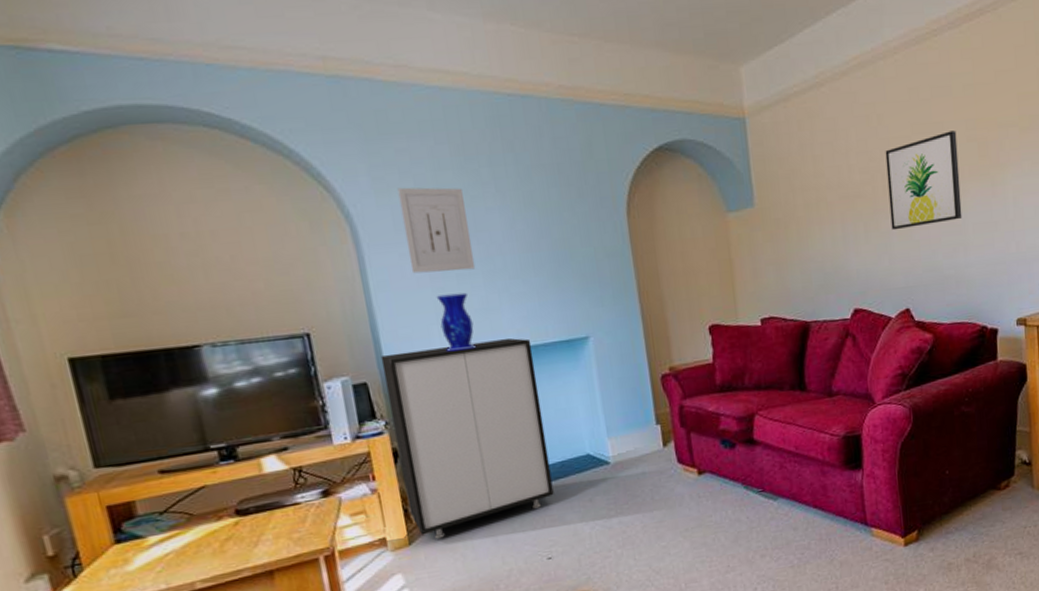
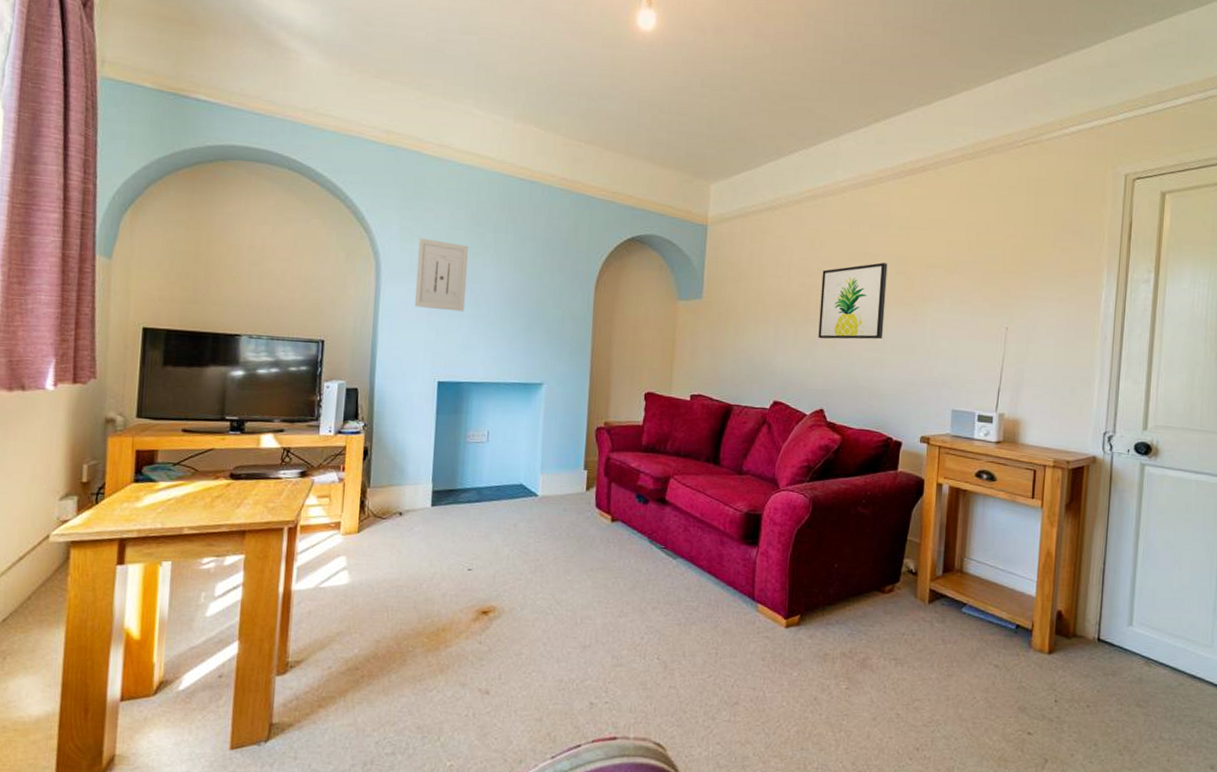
cabinet: present [380,338,554,539] -> none [365,368,495,532]
vase: present [436,292,477,352] -> none [426,328,453,377]

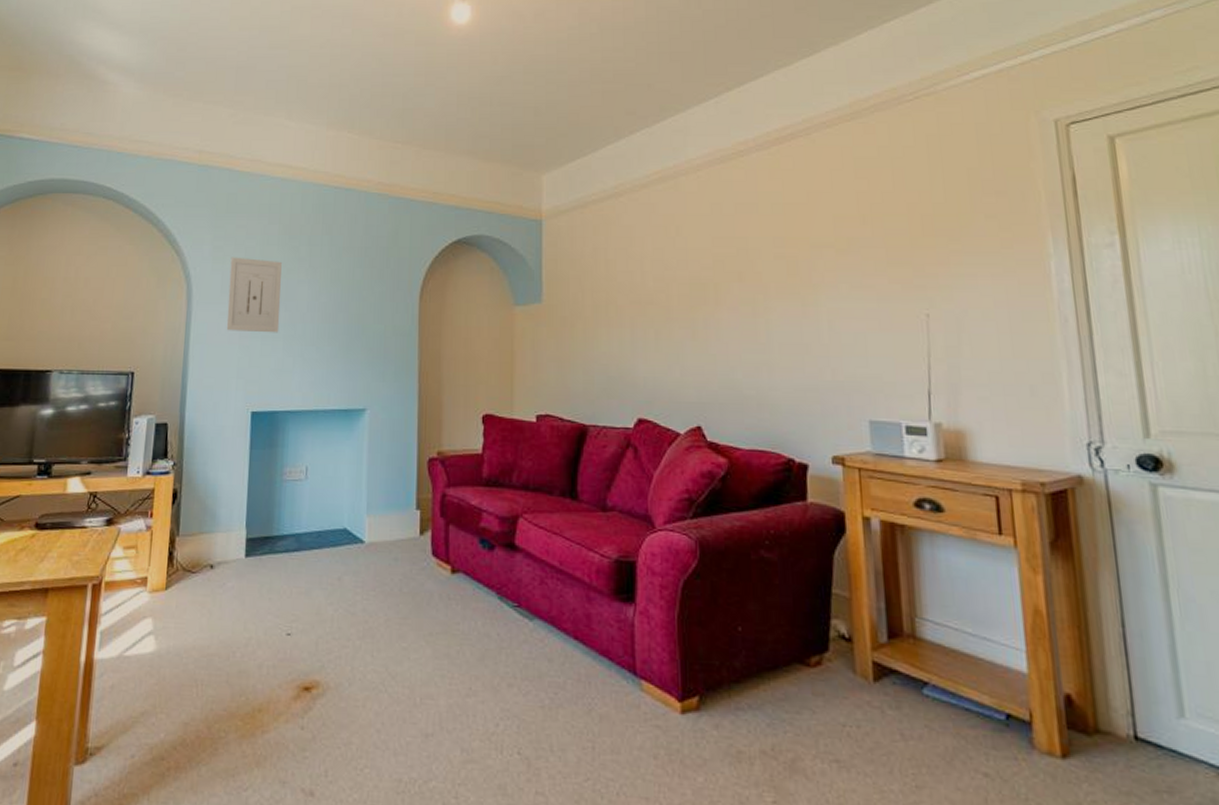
wall art: present [818,262,888,340] -> none [682,247,767,341]

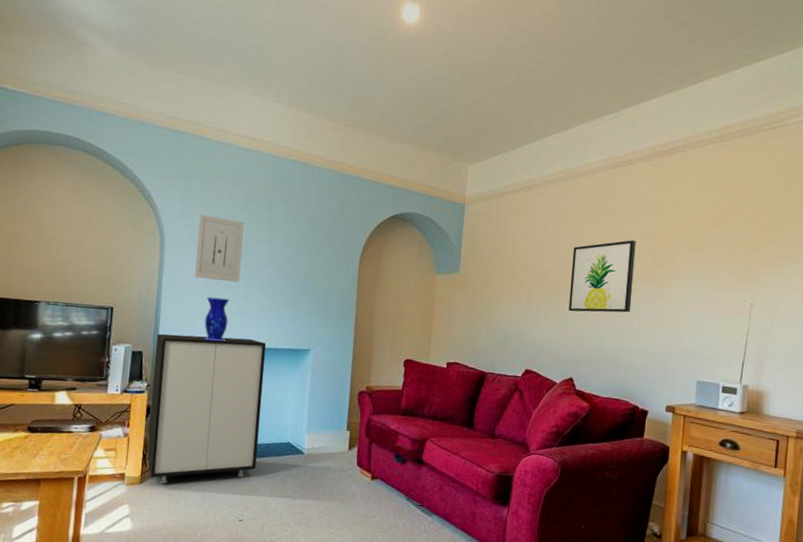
cabinet: none [173,400,313,589] -> present [147,333,267,484]
vase: none [239,352,267,406] -> present [204,297,229,342]
wall art: none [682,247,767,341] -> present [568,240,636,313]

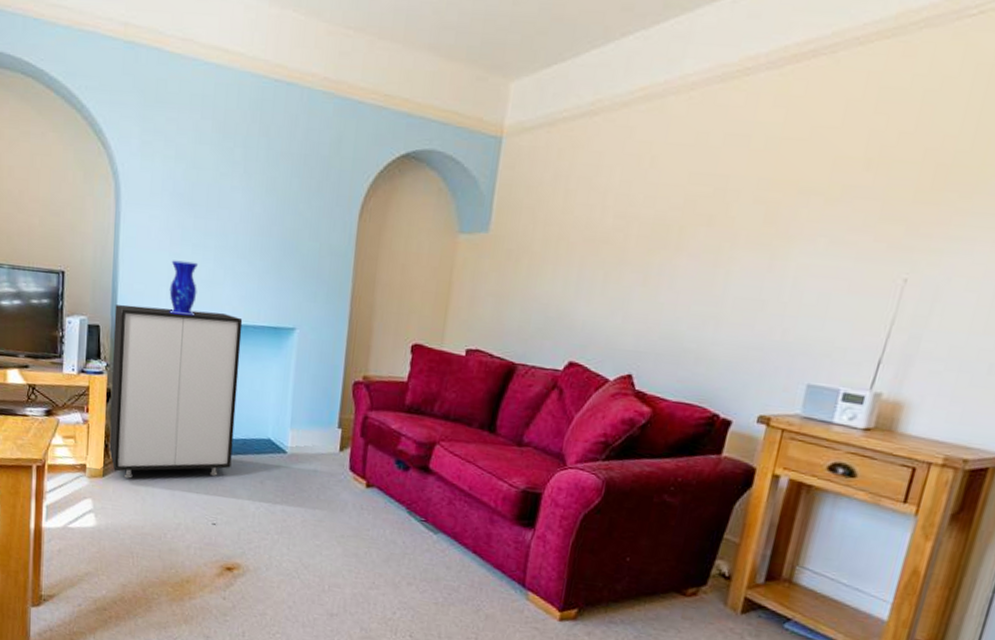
wall art: present [194,214,244,283] -> none [156,154,215,243]
wall art: present [568,240,636,313] -> none [635,187,743,290]

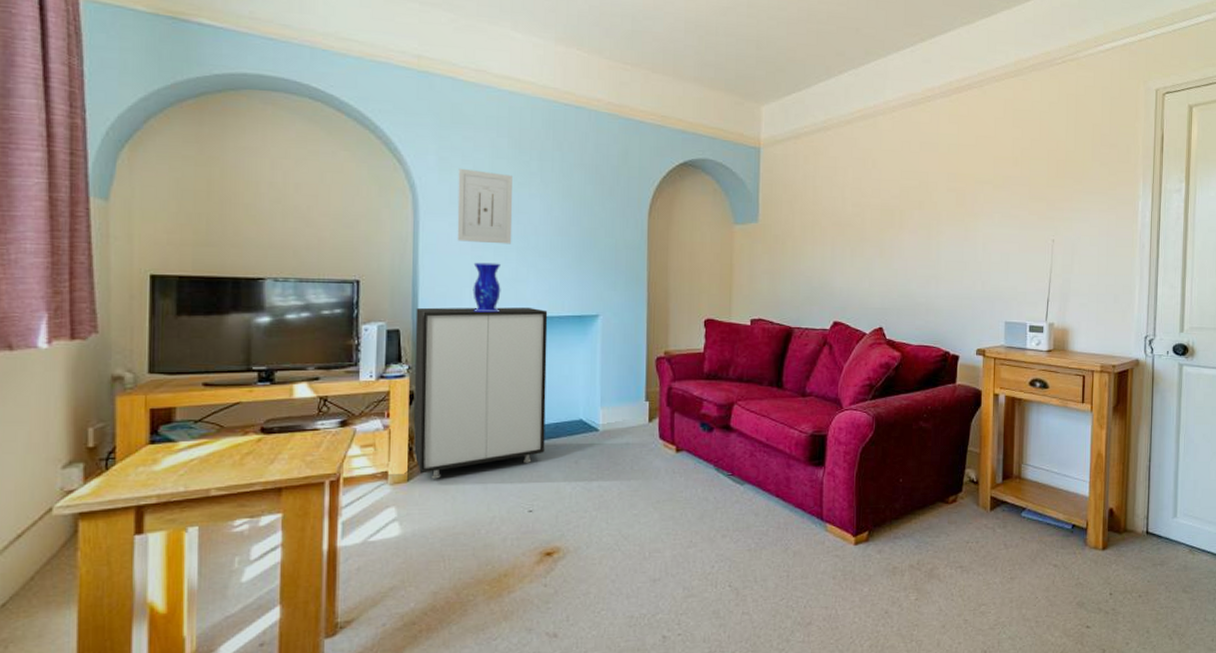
wall art: none [156,154,215,243] -> present [457,168,513,244]

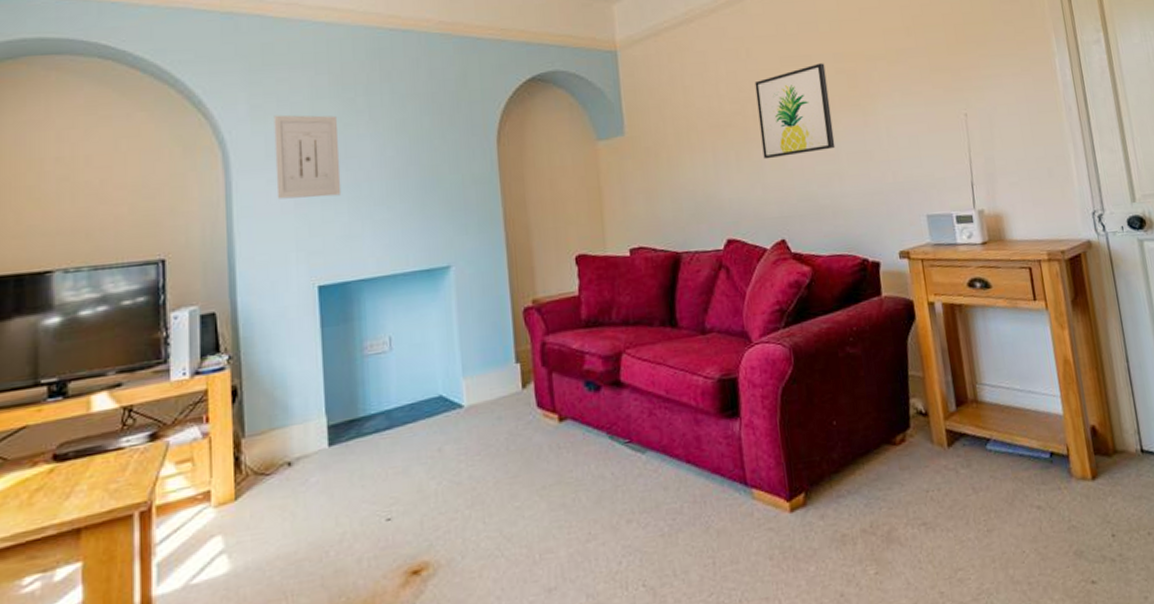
cabinet: present [414,307,548,479] -> none [233,267,400,494]
vase: present [472,262,501,313] -> none [298,219,334,281]
wall art: none [874,180,939,258] -> present [754,63,836,159]

